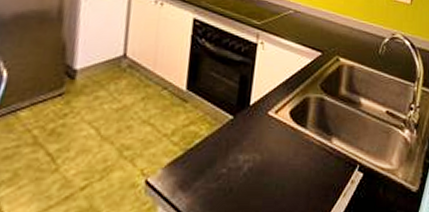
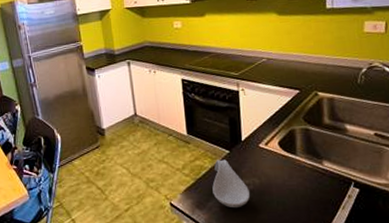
spoon rest: none [203,126,248,190] -> present [212,159,251,207]

